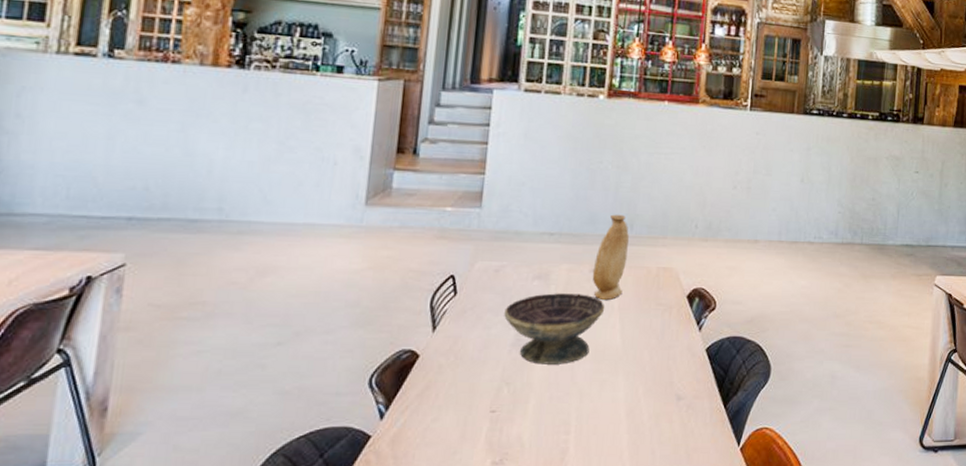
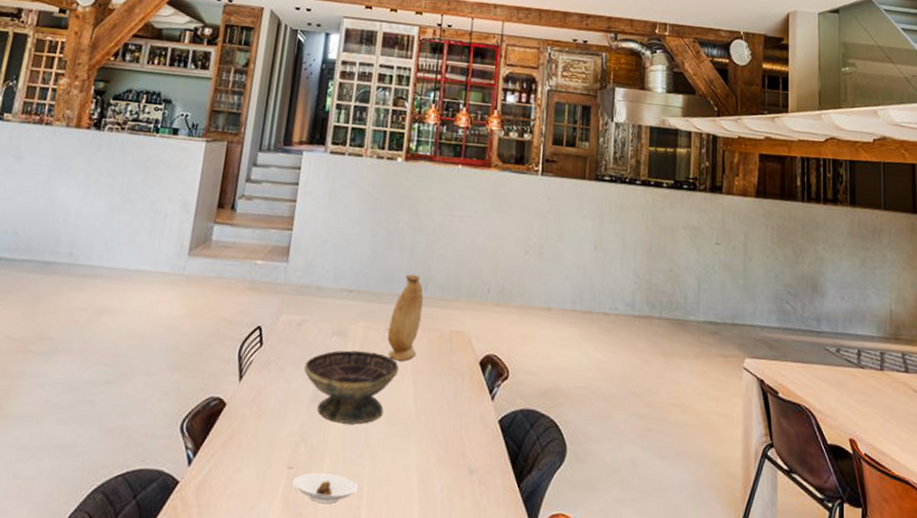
saucer: none [496,413,565,441] -> present [293,472,358,503]

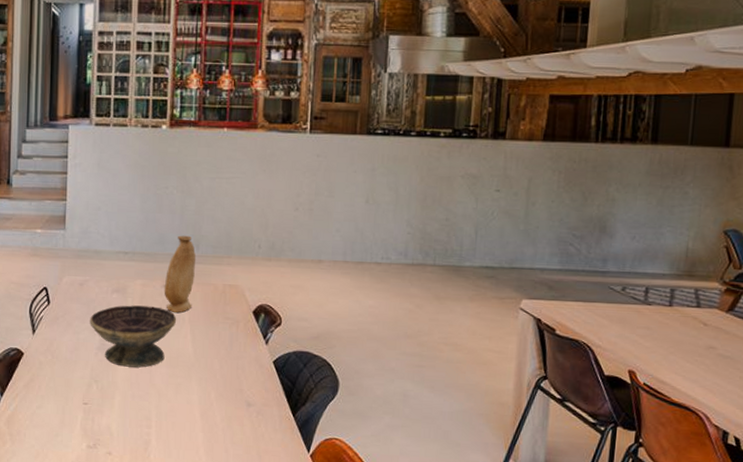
saucer: present [293,472,358,503] -> none [89,407,147,431]

